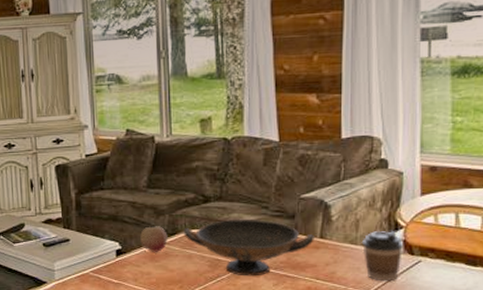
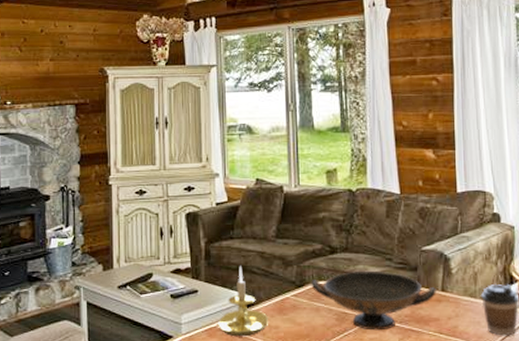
candle holder: none [89,215,140,283] -> present [217,266,268,337]
fruit: present [140,226,168,252] -> none [269,277,296,304]

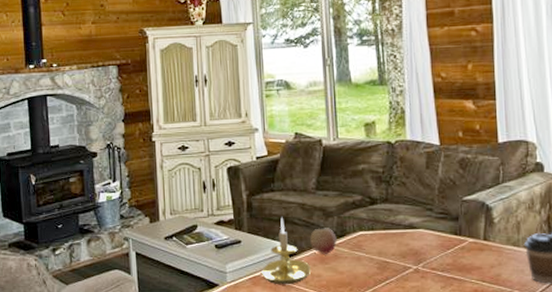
fruit: none [269,277,296,304] -> present [310,228,337,254]
decorative bowl: present [311,270,436,331] -> none [352,220,478,279]

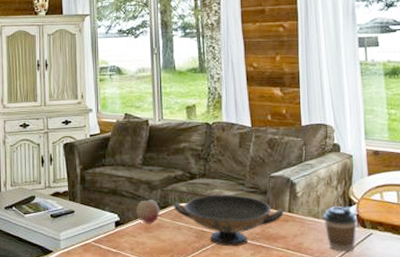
candle holder: present [260,217,310,285] -> none [91,190,136,252]
decorative bowl: none [352,220,478,279] -> present [173,194,284,247]

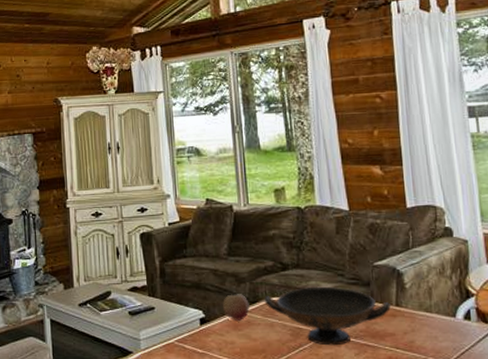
coffee cup: present [322,205,357,252] -> none [436,298,477,351]

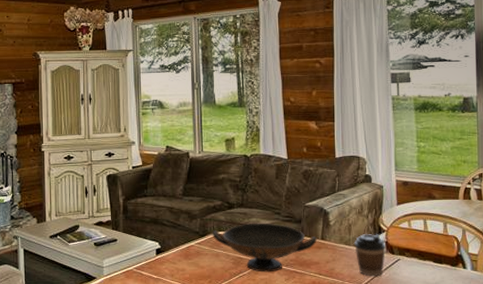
fruit: present [223,294,250,321] -> none [176,228,199,251]
coffee cup: none [436,298,477,351] -> present [353,233,386,277]

